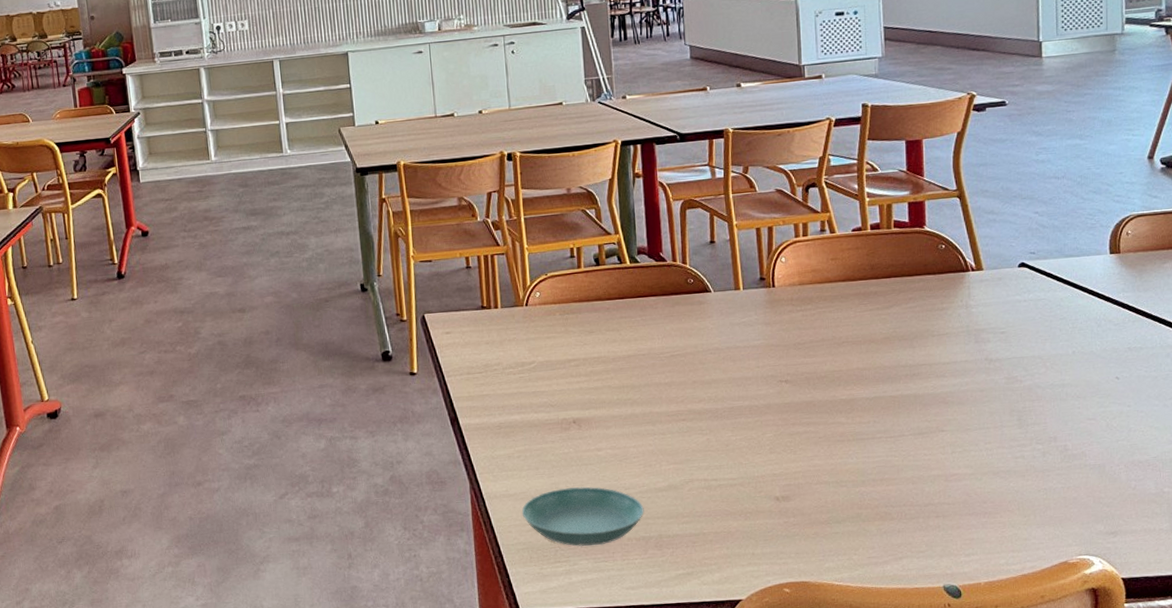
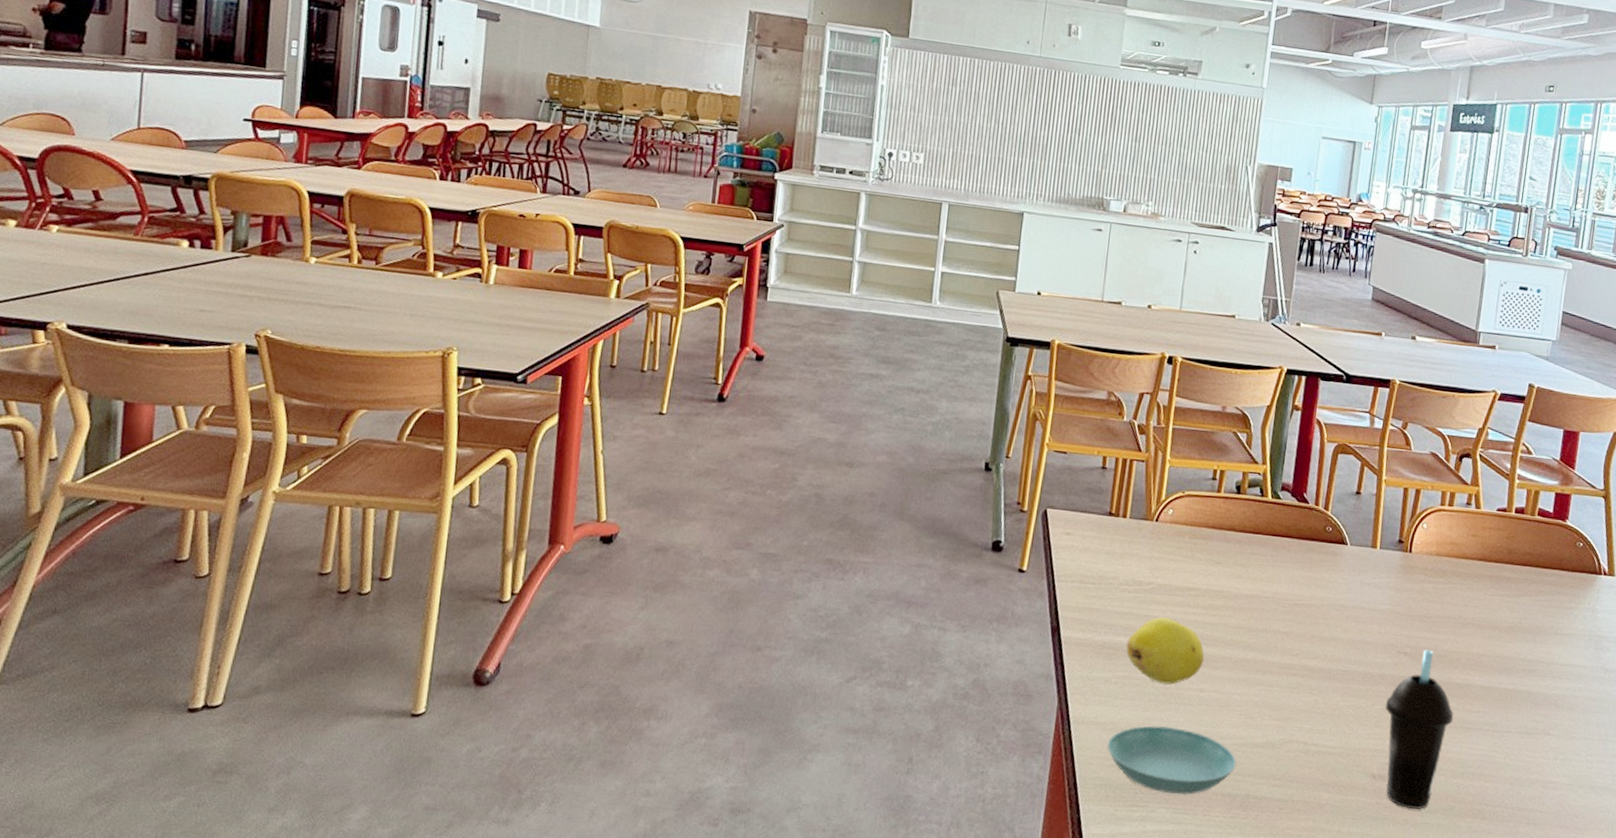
fruit: none [521,390,595,450] -> present [1126,617,1204,685]
cup: none [776,373,845,522] -> present [1384,649,1455,810]

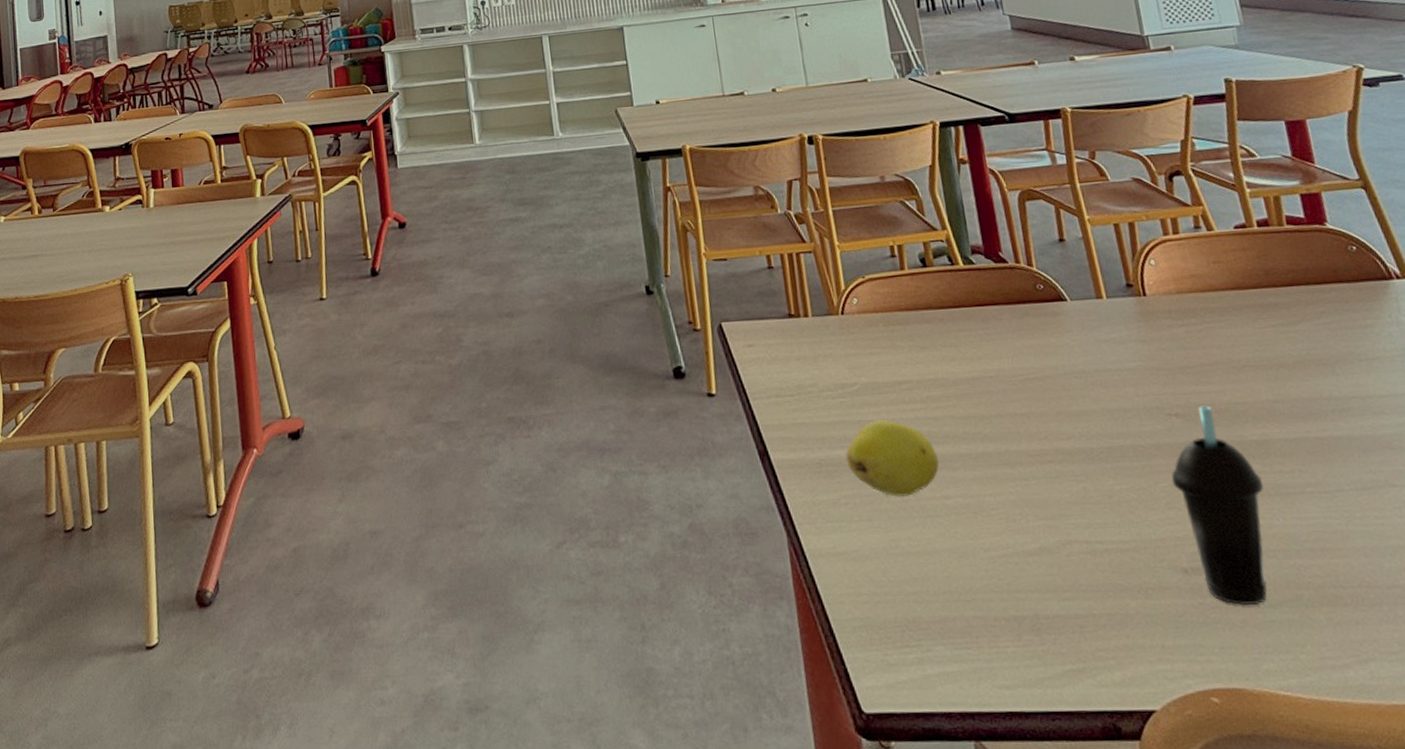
saucer: present [1107,725,1237,795] -> none [854,546,1013,627]

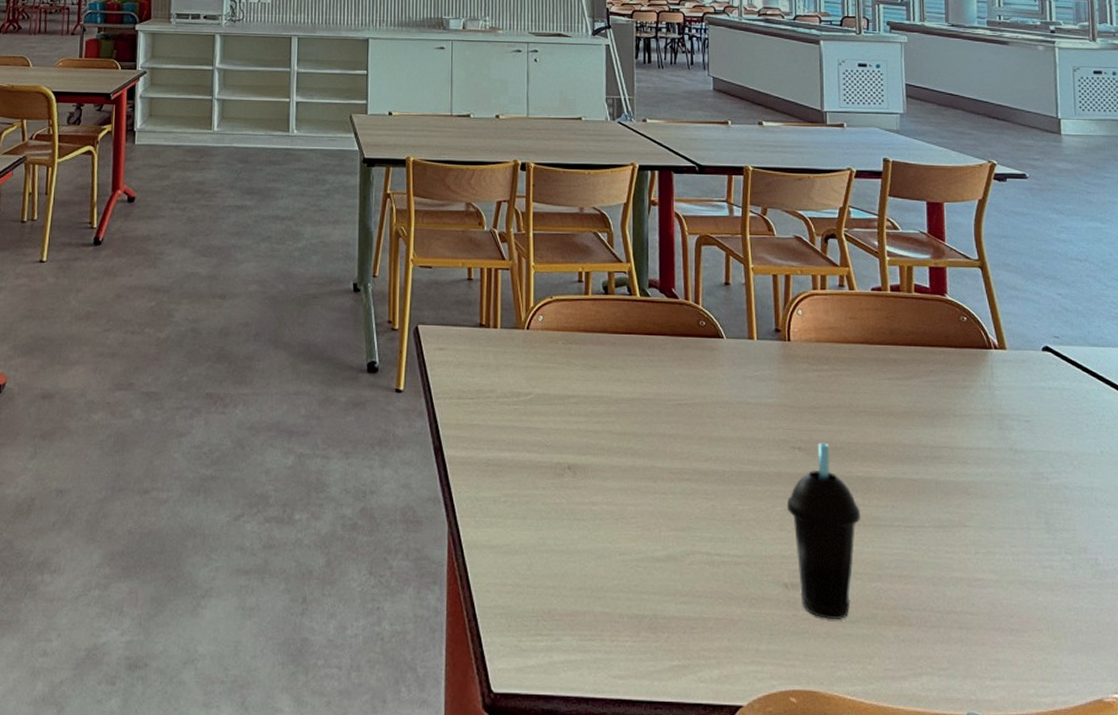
fruit: present [845,420,939,497] -> none [511,428,591,500]

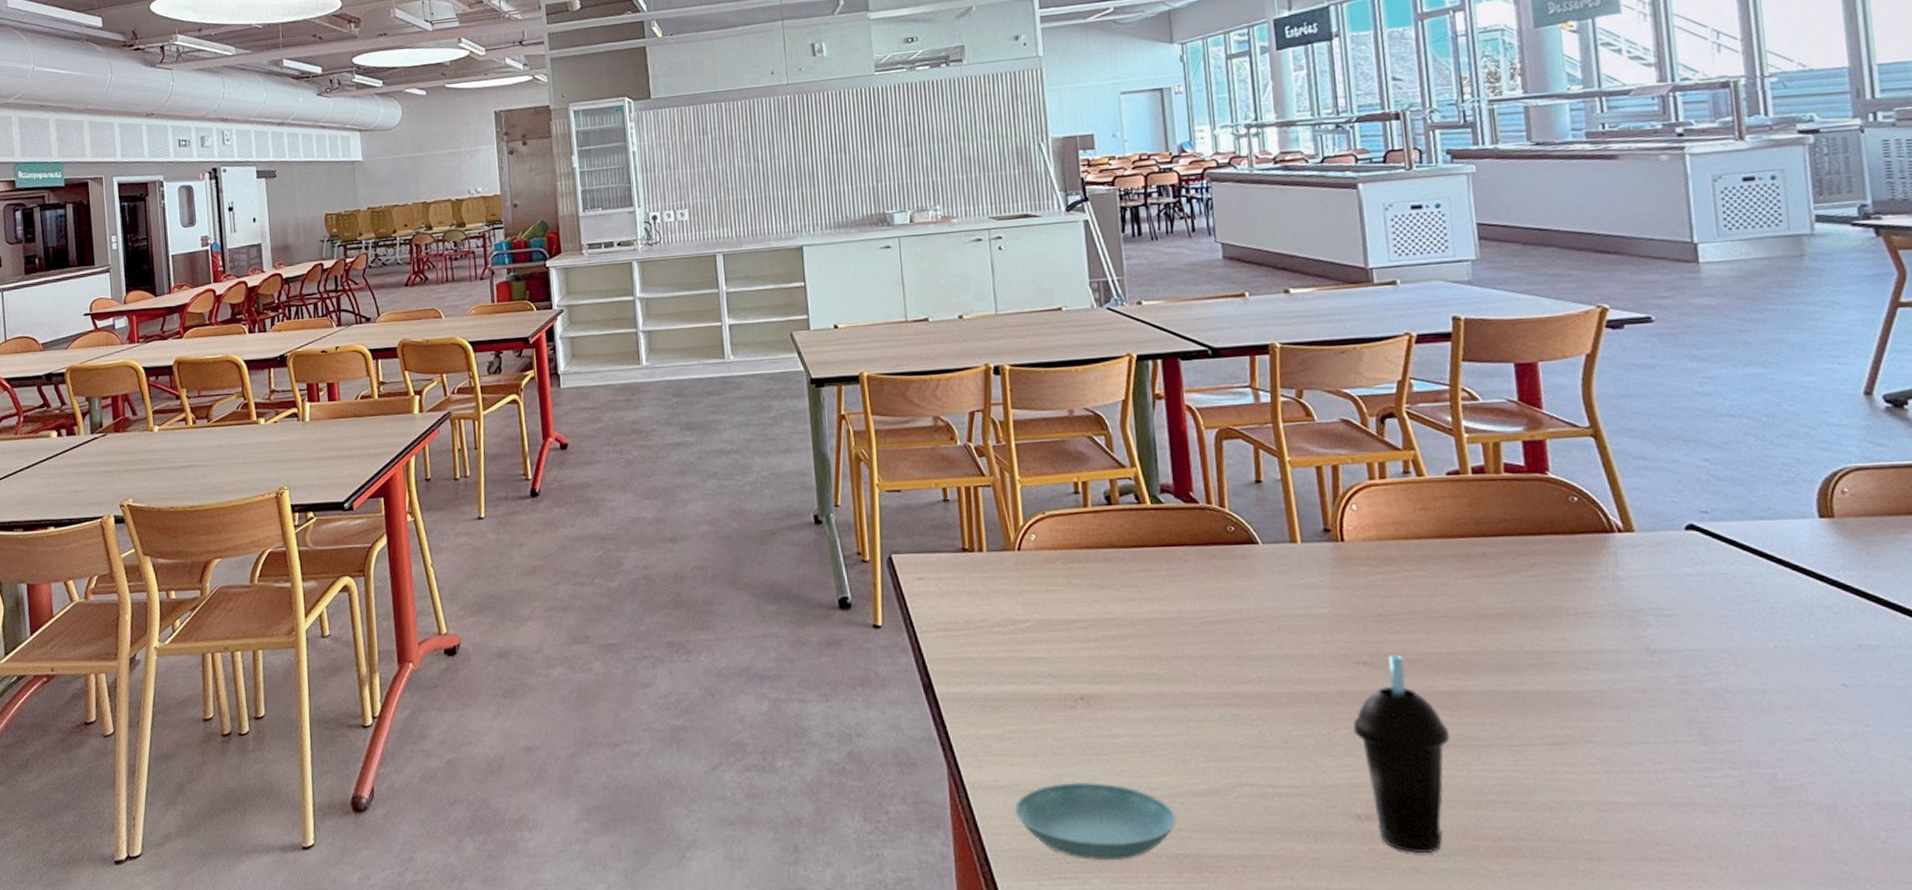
saucer: none [503,545,639,620] -> present [1014,783,1177,861]

